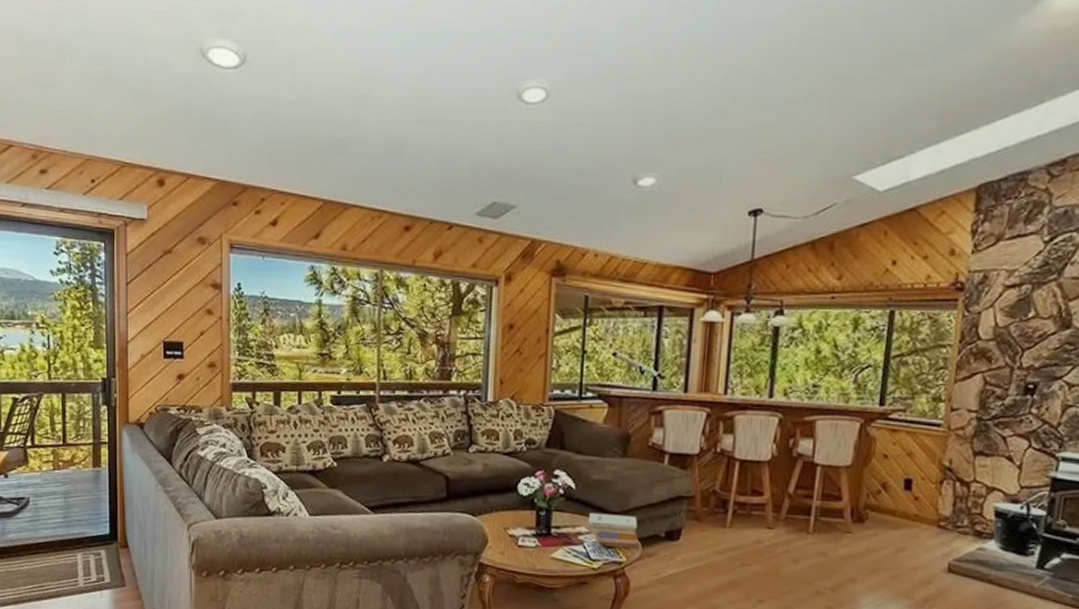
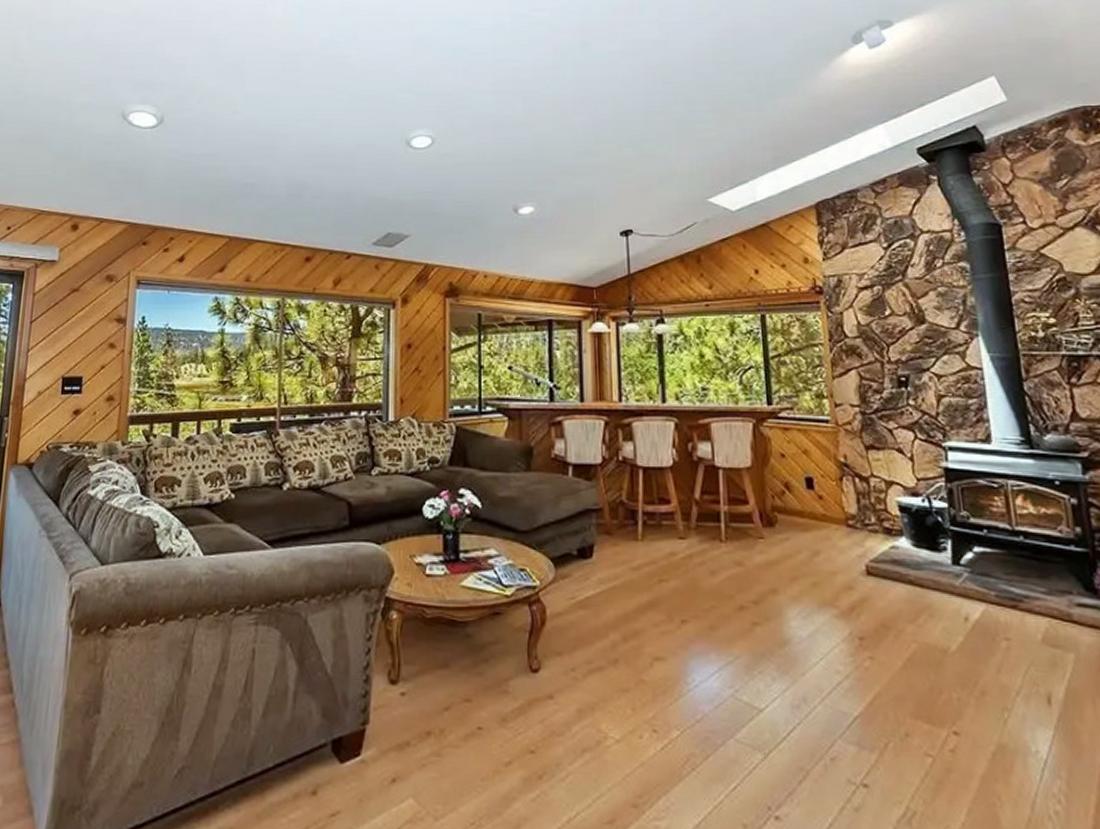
books: present [587,512,640,549] -> none [496,533,552,572]

